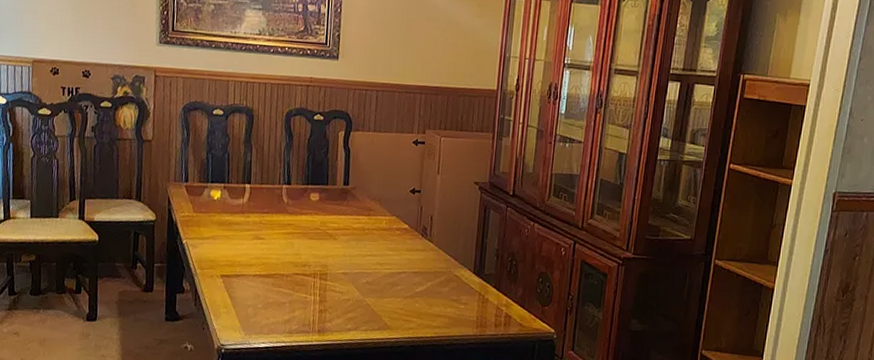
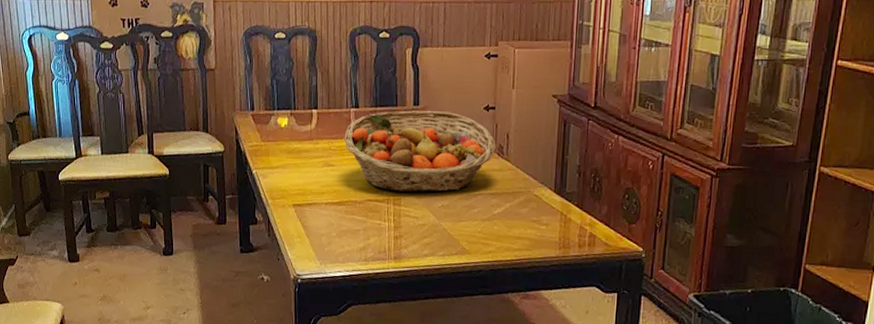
fruit basket: none [275,189,420,269] -> present [344,110,496,193]

